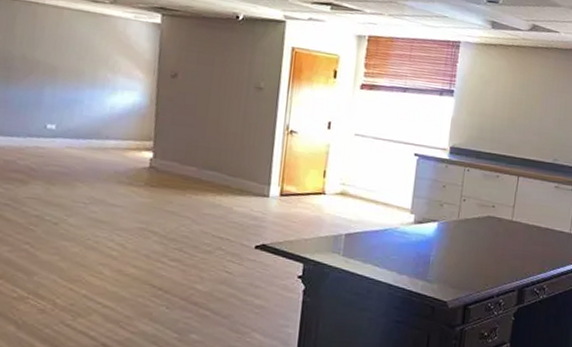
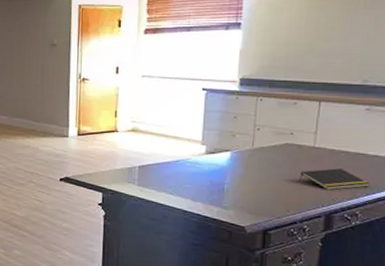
notepad: none [498,242,556,265] -> present [299,168,370,191]

